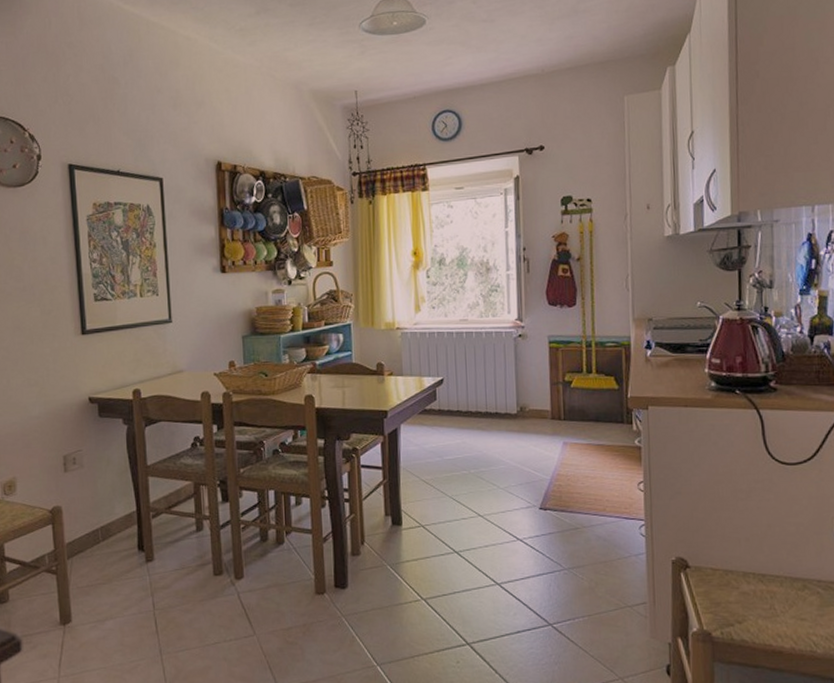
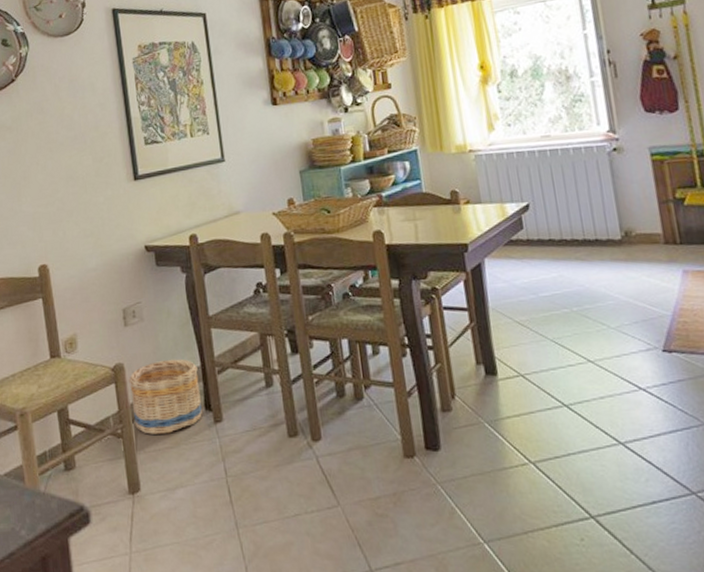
basket: none [65,503,135,572] -> present [128,359,202,435]

